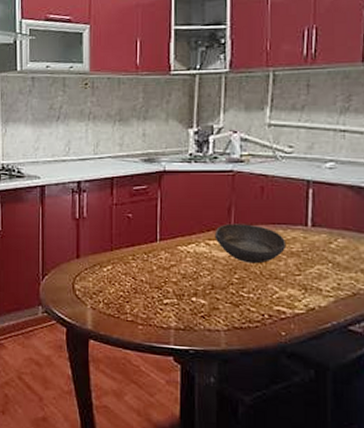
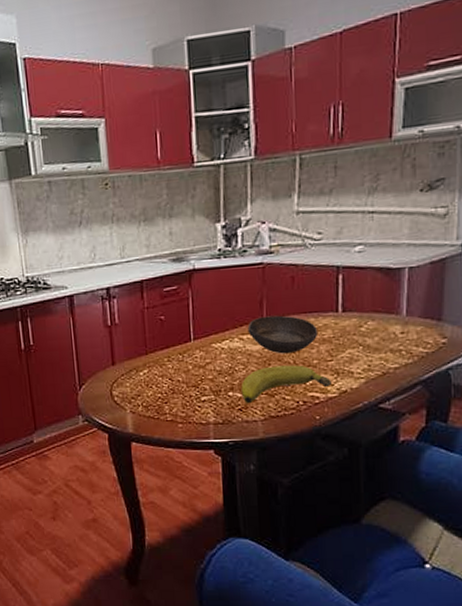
fruit: none [205,275,299,312] -> present [241,365,332,404]

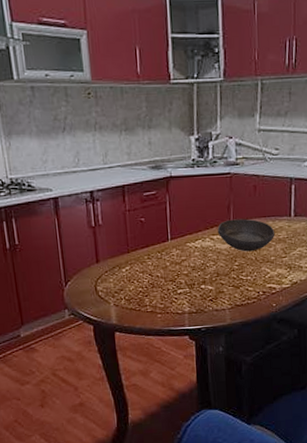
fruit: present [241,365,332,404] -> none [211,261,285,295]

